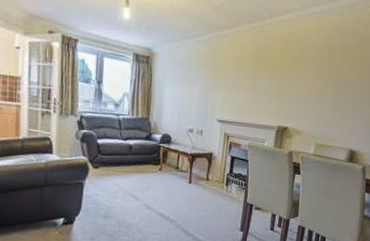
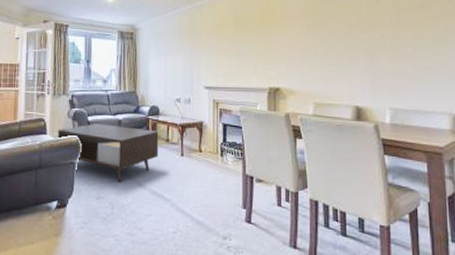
coffee table: none [64,146,169,204] -> present [57,123,159,183]

